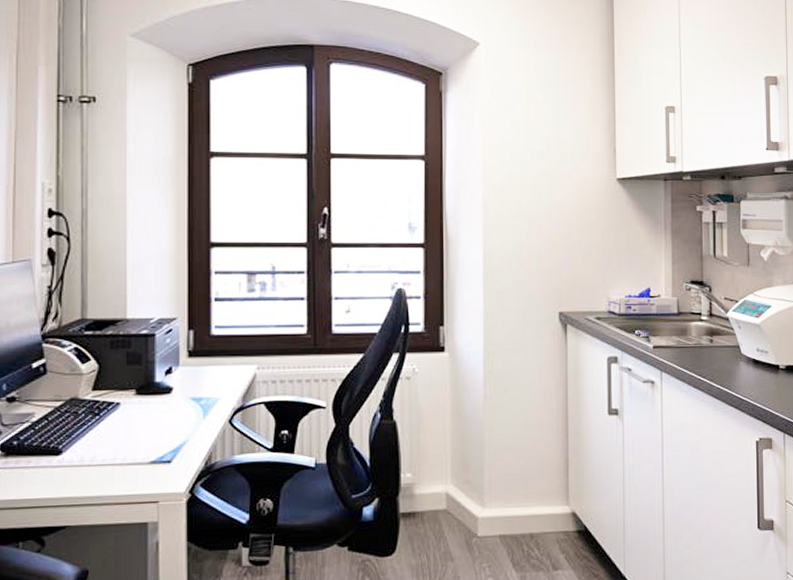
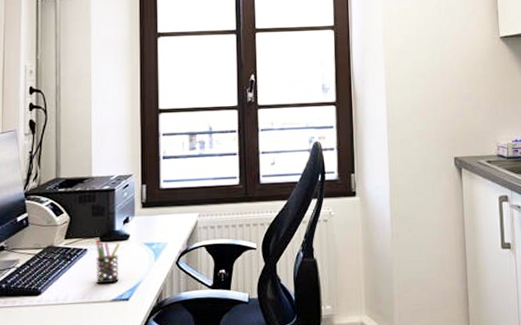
pen holder: none [131,392,161,444] -> present [96,239,120,284]

